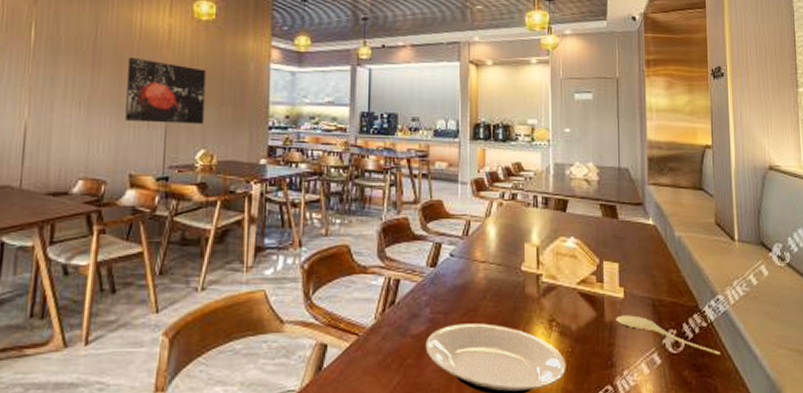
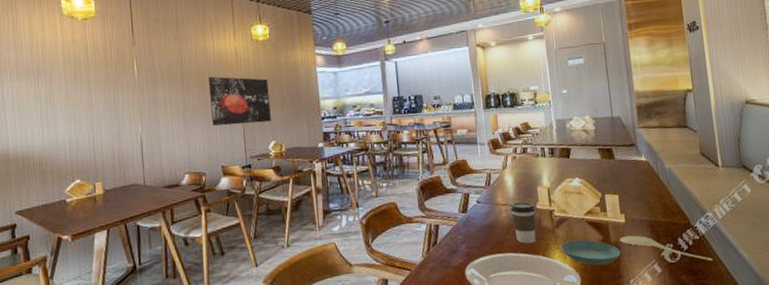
coffee cup: none [489,260,520,313] -> present [510,201,536,244]
saucer: none [545,314,616,349] -> present [560,239,621,266]

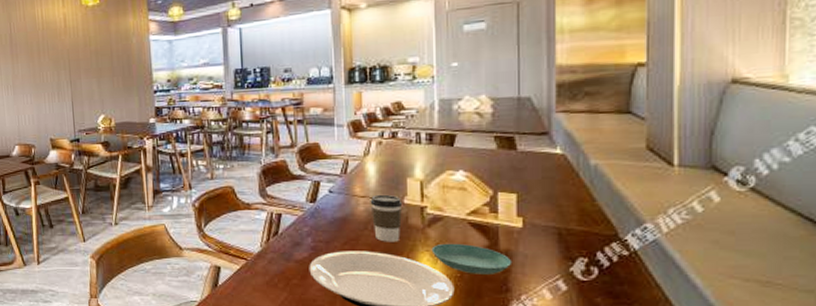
wall art: present [209,76,271,126] -> none [37,45,101,97]
spoon: present [620,235,713,261] -> none [512,244,646,284]

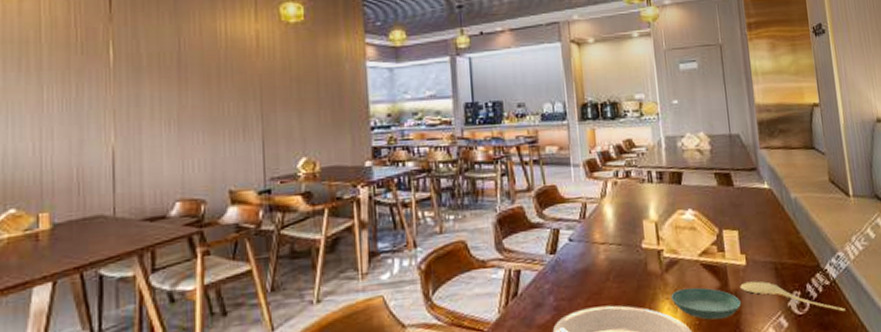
coffee cup: present [370,194,403,242] -> none [610,239,642,293]
spoon: none [512,244,646,284] -> present [740,281,846,312]

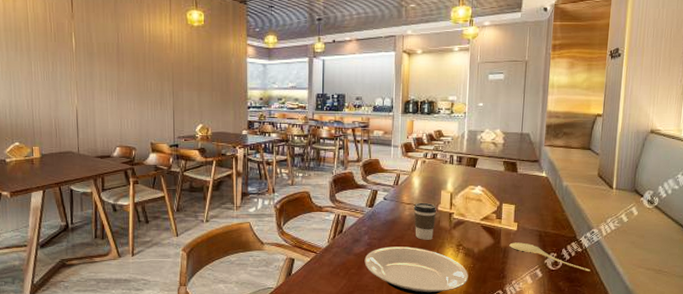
coffee cup: none [610,239,642,293] -> present [413,202,437,240]
saucer: present [670,287,742,320] -> none [454,241,509,265]

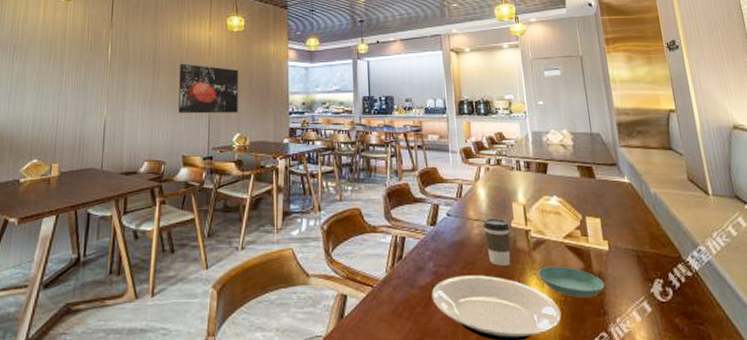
wall art: none [143,56,200,106] -> present [178,63,238,114]
saucer: none [454,241,509,265] -> present [538,266,605,298]
spoon: present [509,242,590,272] -> none [603,266,710,303]

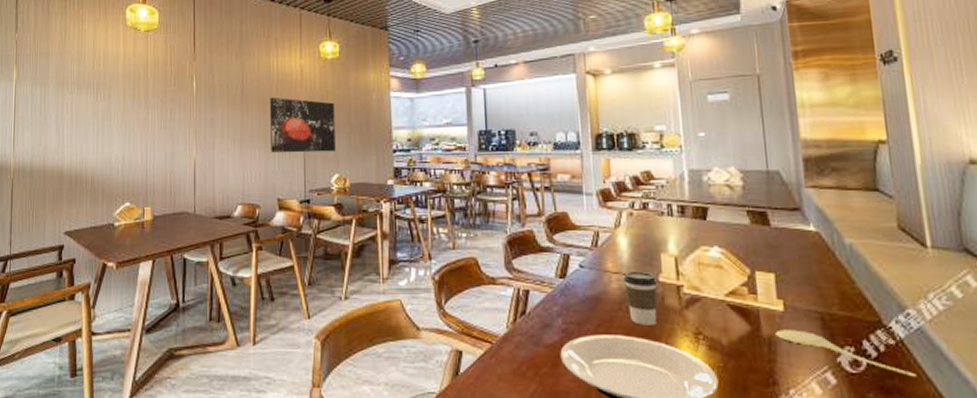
saucer: present [538,266,605,298] -> none [690,327,777,364]
spoon: none [603,266,710,303] -> present [775,329,917,377]

